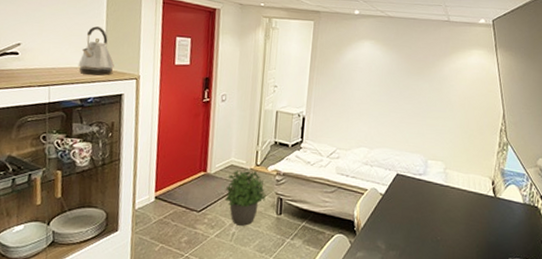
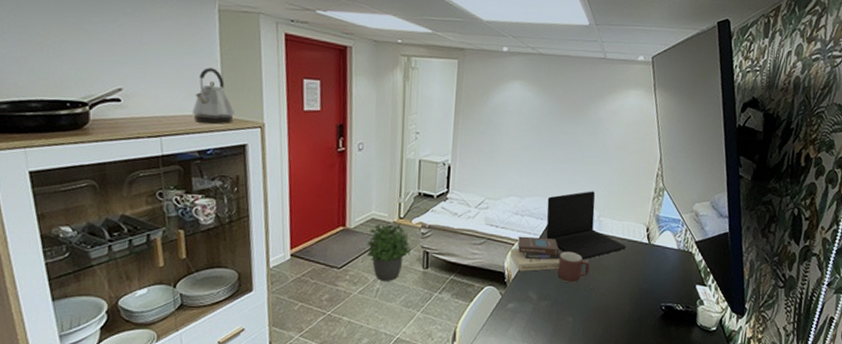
books: none [359,185,409,221] -> present [509,236,562,271]
laptop: none [394,144,472,211] -> present [546,191,626,260]
mug: none [405,202,437,235] -> present [558,251,590,284]

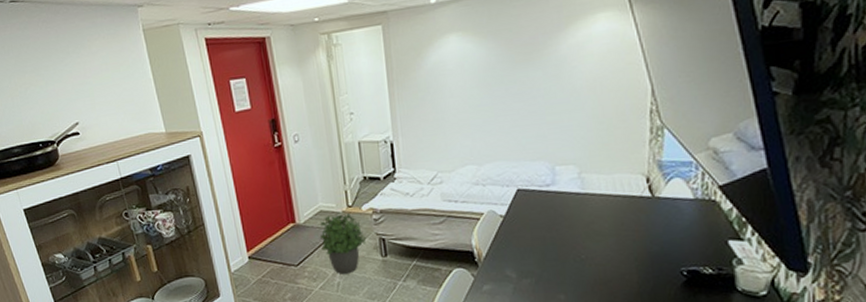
kettle: present [192,68,234,125] -> none [137,87,174,143]
books: present [509,236,562,271] -> none [475,206,539,248]
laptop: present [546,191,626,260] -> none [511,144,621,226]
mug: present [558,251,590,284] -> none [536,218,578,256]

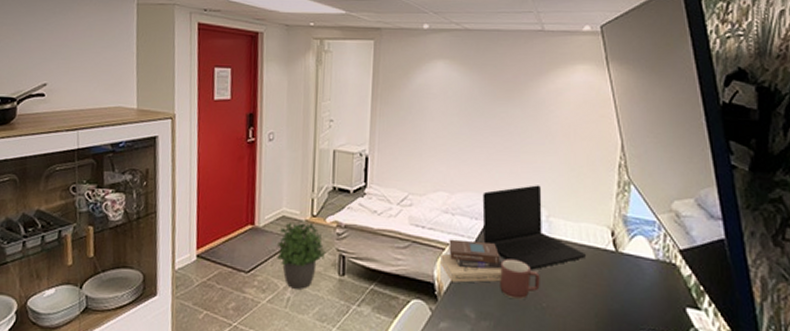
books: none [475,206,539,248] -> present [439,239,504,283]
laptop: none [511,144,621,226] -> present [482,185,586,270]
mug: none [536,218,578,256] -> present [500,259,540,300]

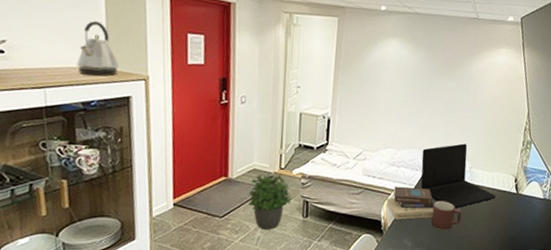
kettle: none [108,60,147,117] -> present [76,21,119,77]

